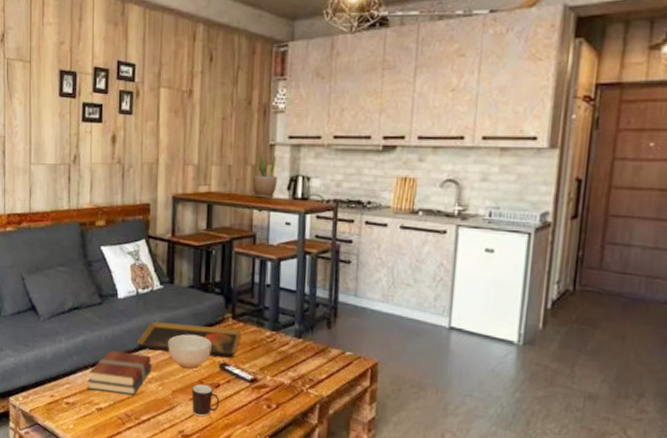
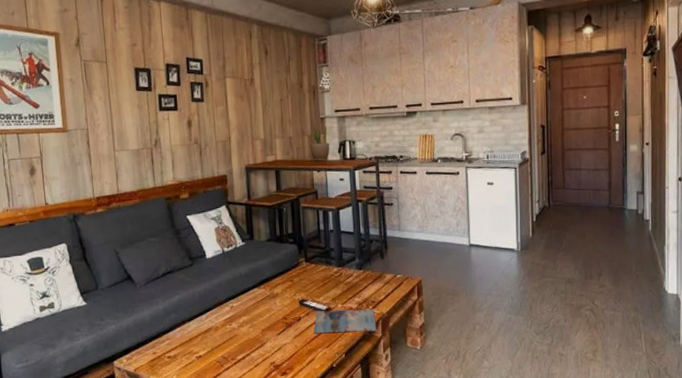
books: present [87,350,152,395] -> none [186,303,242,341]
decorative tray: present [136,321,241,358] -> none [226,270,314,299]
bowl: present [168,334,213,369] -> none [254,279,292,310]
mug: present [191,383,220,417] -> none [277,319,303,348]
magazine: none [233,380,312,417] -> present [313,308,377,334]

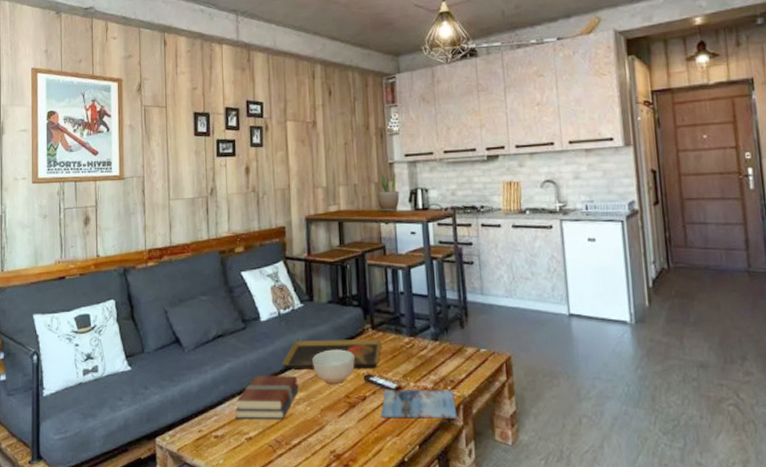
books: none [186,303,242,341] -> present [235,375,299,419]
decorative tray: none [226,270,314,299] -> present [281,339,381,370]
bowl: none [254,279,292,310] -> present [312,349,356,385]

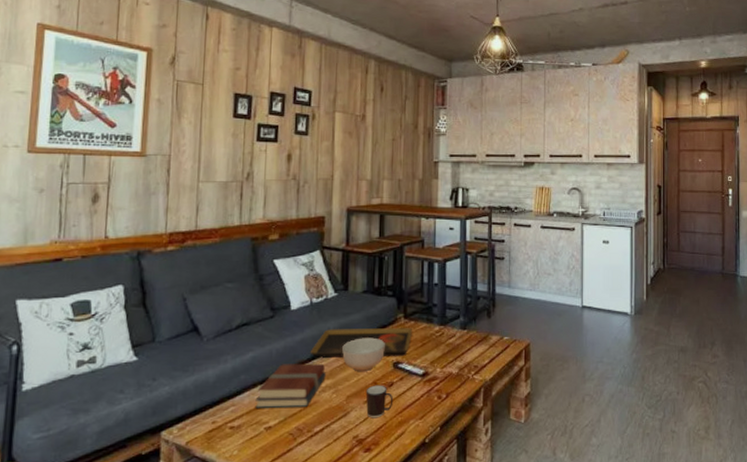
mug: none [339,398,368,433] -> present [365,385,394,419]
potted plant: present [377,171,400,212] -> none [420,170,442,207]
magazine: present [381,390,457,419] -> none [406,374,478,403]

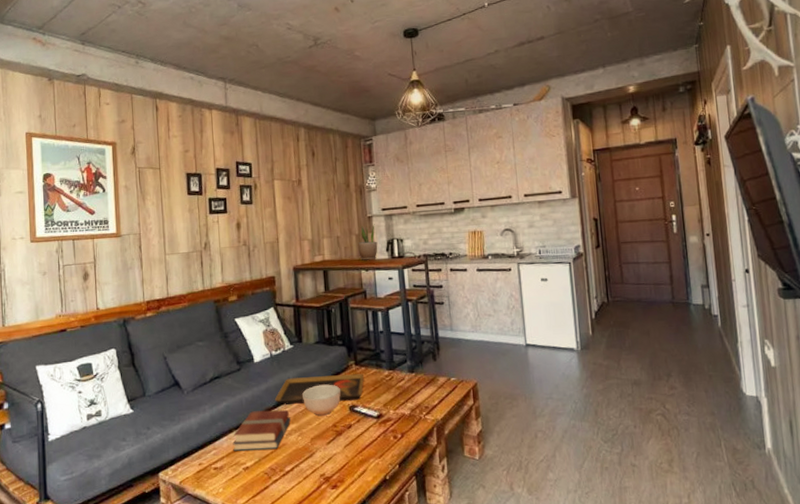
mug: present [365,385,394,419] -> none [327,427,353,458]
potted plant: none [420,170,442,207] -> present [358,224,378,261]

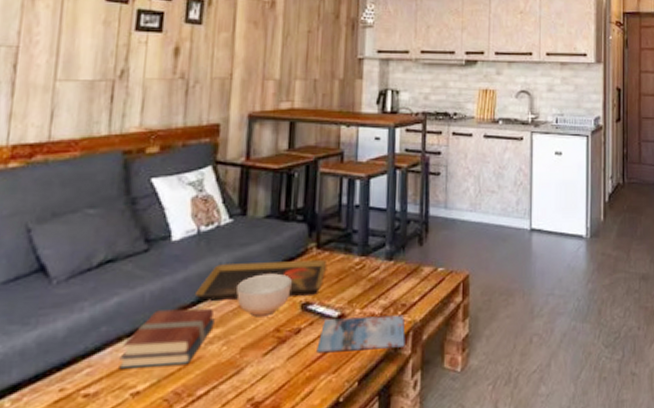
potted plant: present [358,224,378,261] -> none [340,68,367,113]
magazine: none [365,414,432,443] -> present [316,315,405,354]

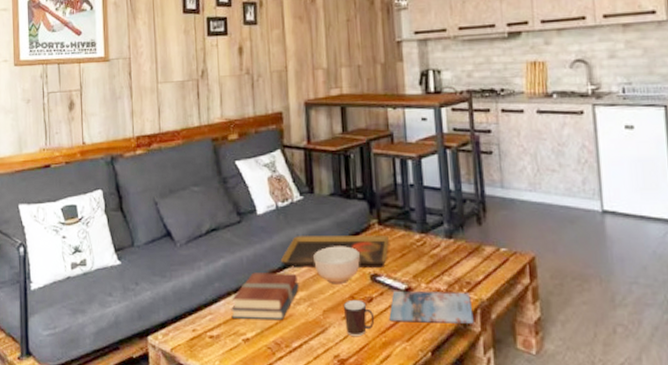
mug: none [264,332,301,375] -> present [343,299,375,337]

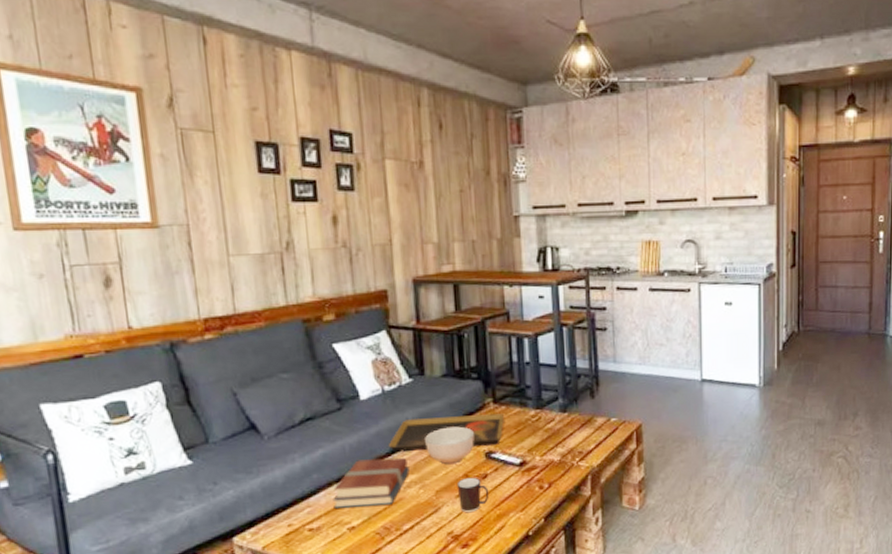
magazine: present [389,291,474,324] -> none [503,461,585,495]

